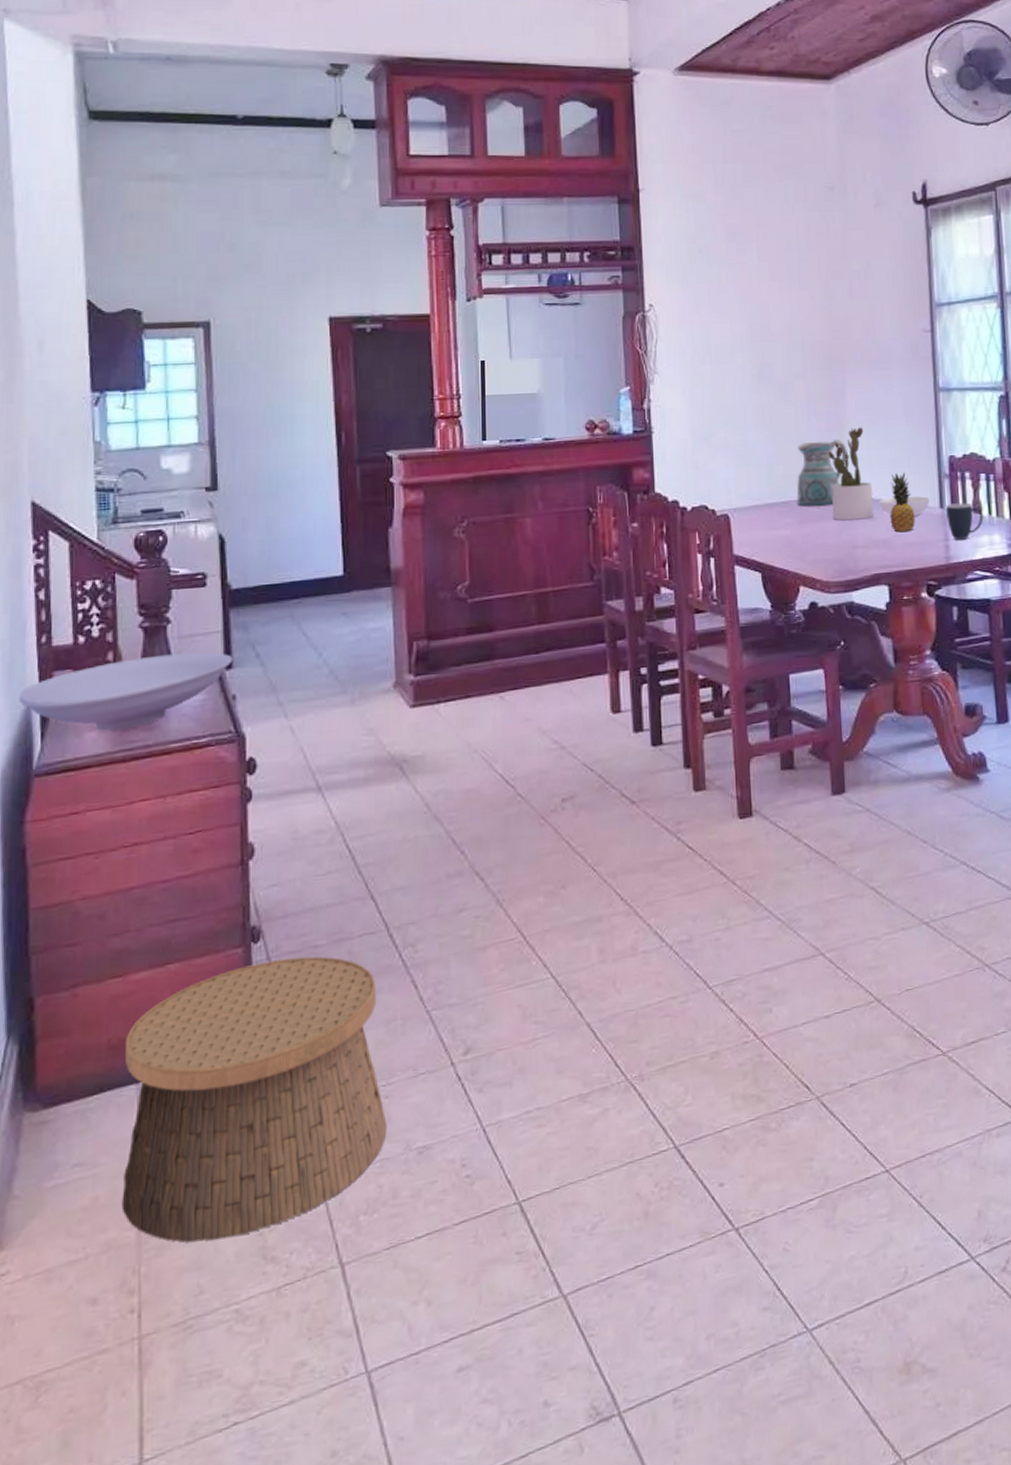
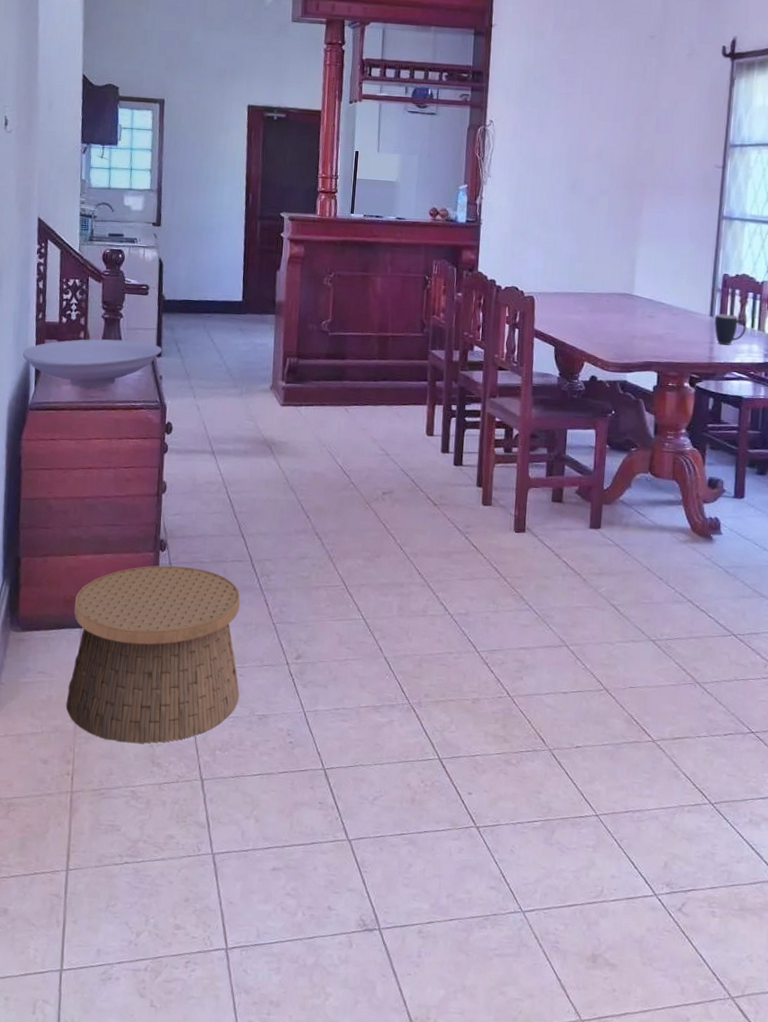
ceramic pitcher: present [796,438,848,508] -> none [590,247,638,302]
cactus: present [827,427,874,521] -> none [619,240,654,317]
bowl: present [879,496,930,517] -> none [658,302,702,321]
fruit: present [890,472,915,533] -> none [666,282,688,332]

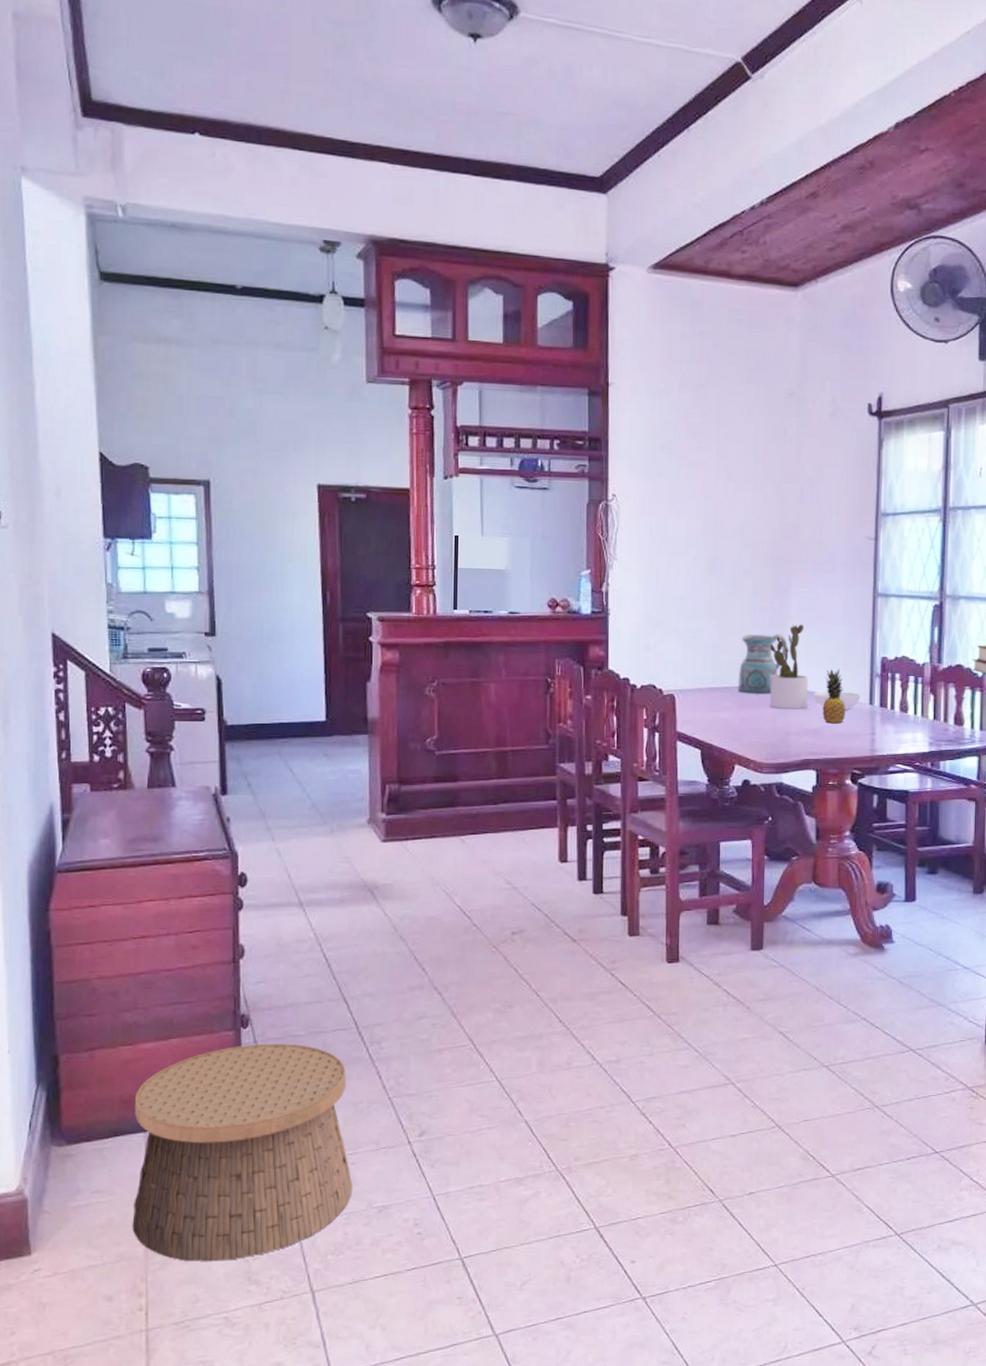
decorative bowl: present [22,338,162,388] -> none [43,777,228,839]
ceramic pitcher: none [590,247,638,302] -> present [737,633,788,696]
cactus: none [619,240,654,317] -> present [769,624,808,709]
bowl: none [658,302,702,321] -> present [813,692,861,711]
fruit: none [666,282,688,332] -> present [822,669,845,724]
mug: present [714,313,747,345] -> none [875,701,909,735]

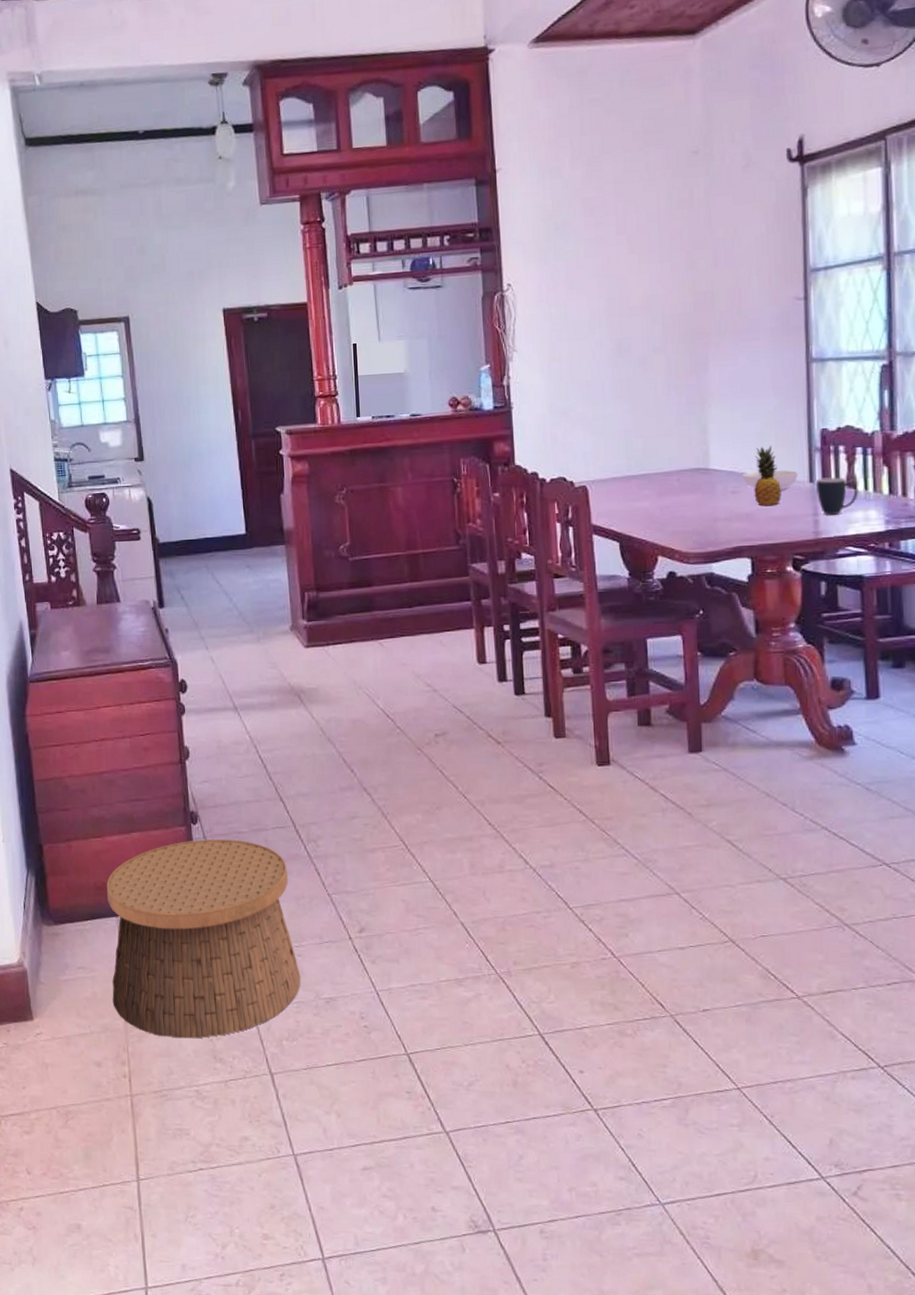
ceramic pitcher: present [737,633,788,696] -> none [655,412,709,481]
cactus: present [769,624,808,709] -> none [688,400,736,494]
mug: none [875,701,909,735] -> present [816,477,858,515]

